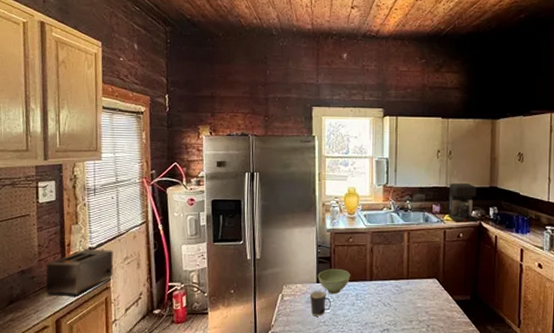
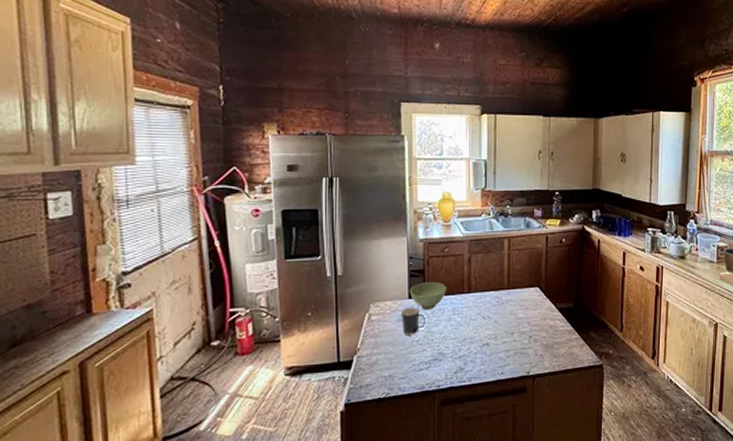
toaster: present [46,249,113,298] -> none [62,274,155,334]
coffee maker: present [448,183,477,223] -> none [550,186,580,227]

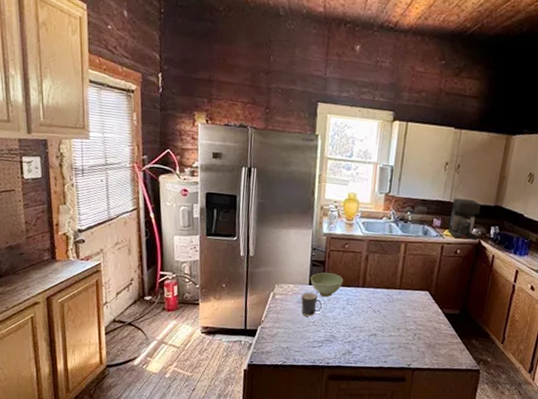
coffee maker: none [550,186,580,227] -> present [448,198,481,241]

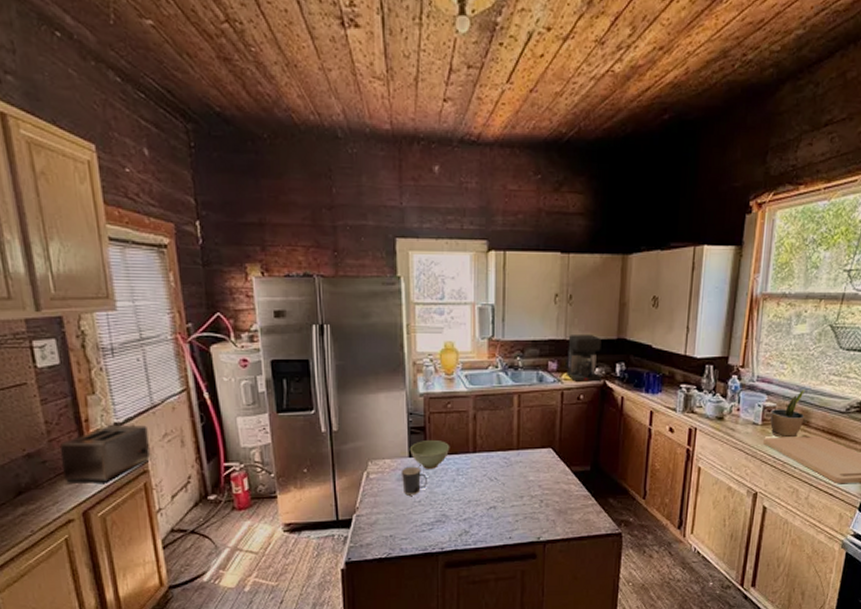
toaster: none [34,230,103,278] -> present [59,425,150,485]

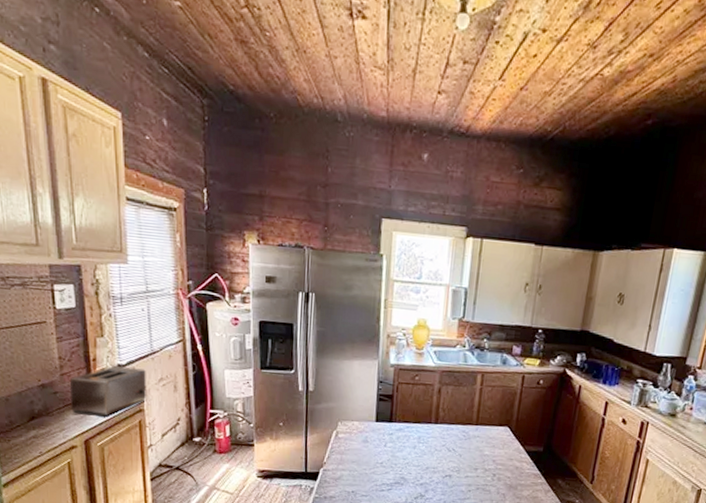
mug: present [401,466,427,496] -> none [366,430,390,457]
bowl: present [409,441,450,469] -> none [376,408,414,435]
coffee maker: present [567,335,602,382] -> none [529,323,566,369]

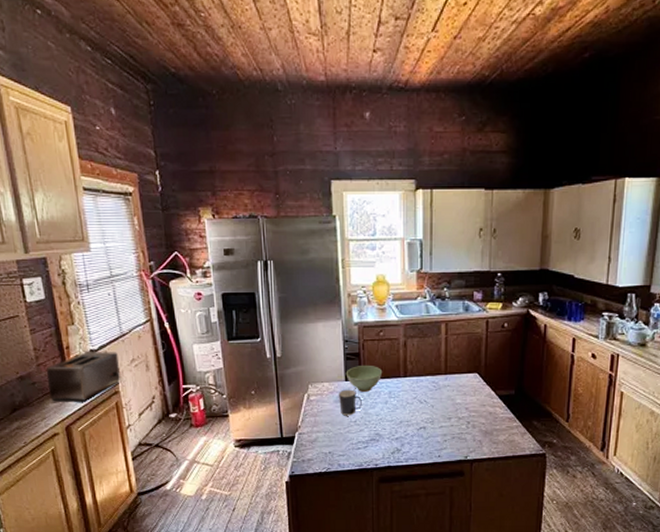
mug: none [366,430,390,457] -> present [338,389,362,416]
bowl: none [376,408,414,435] -> present [345,366,383,392]

